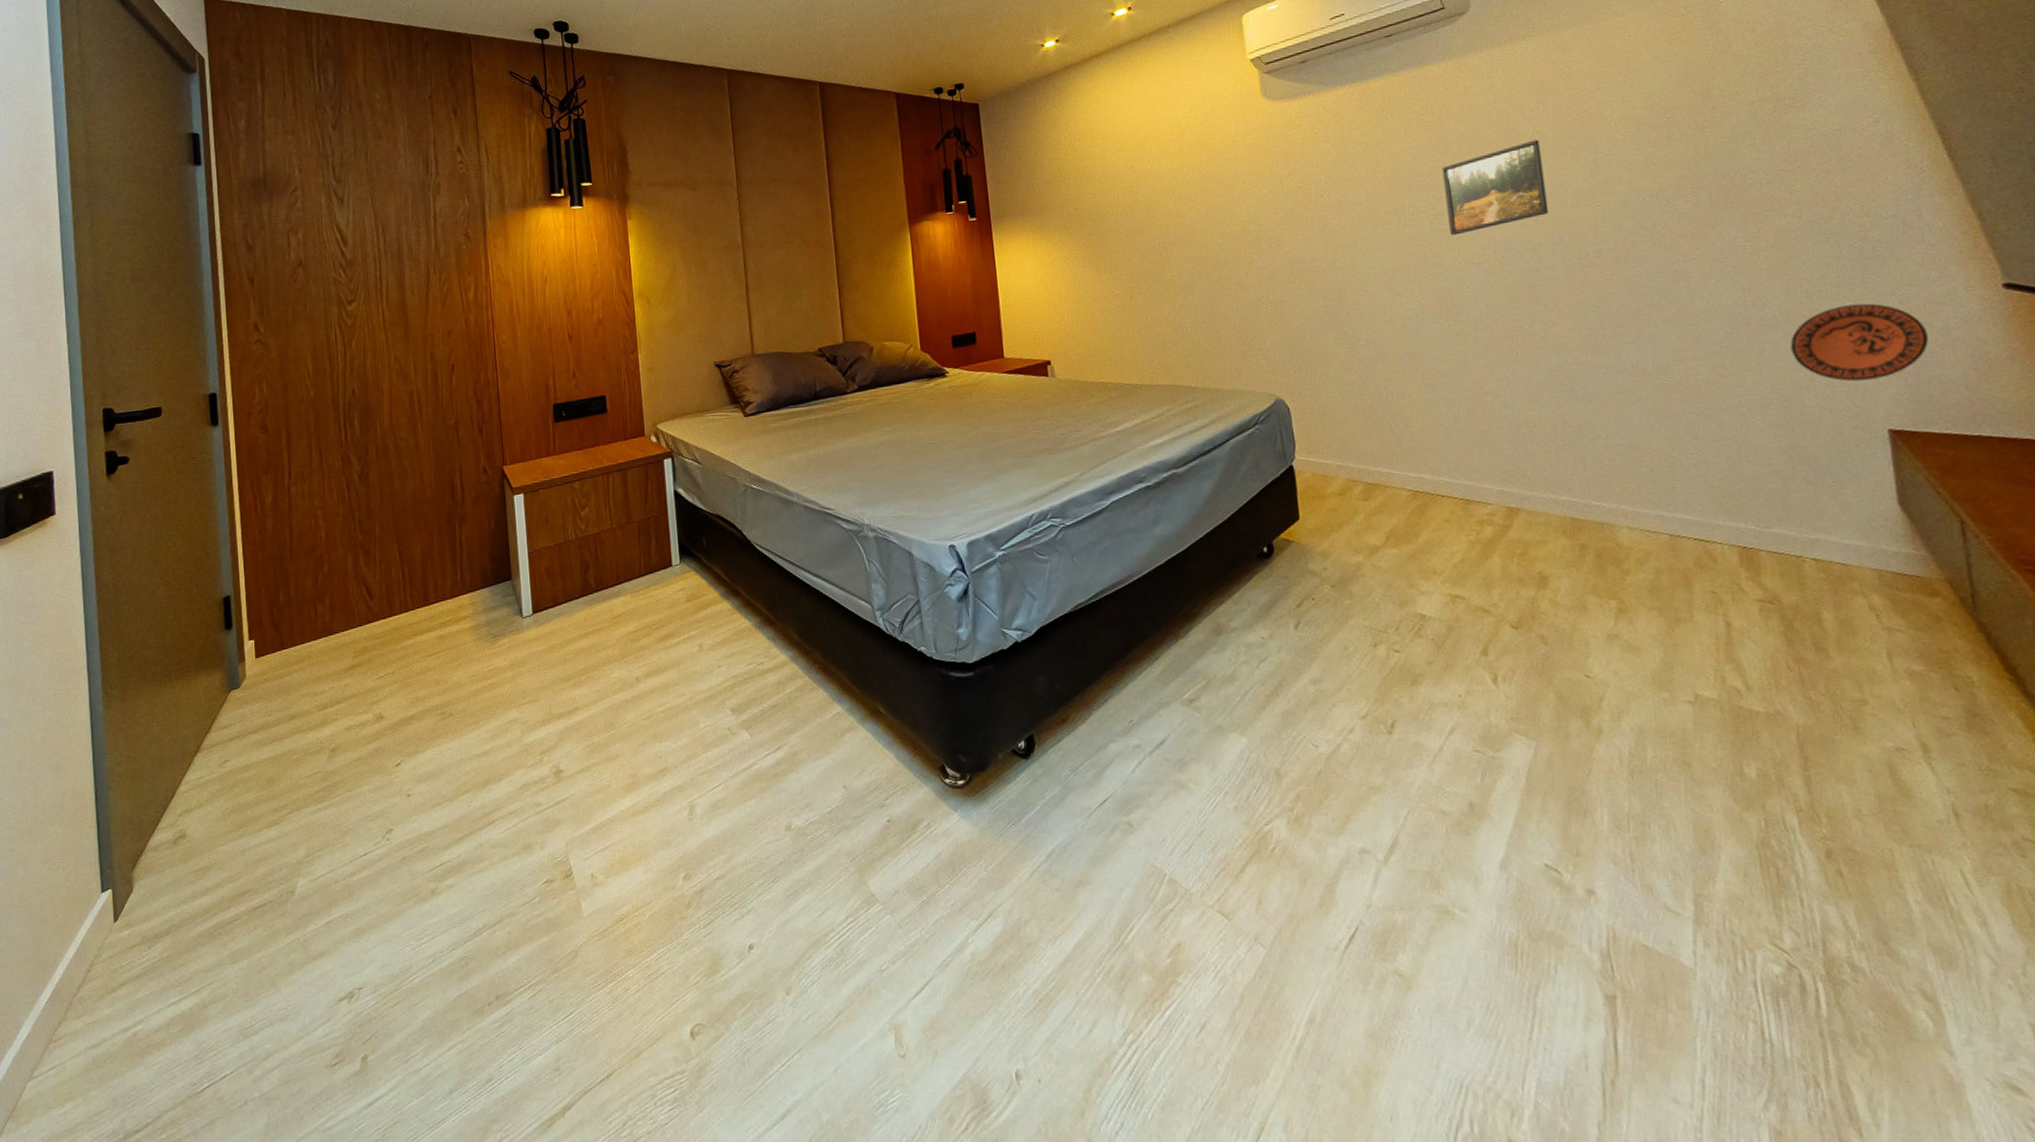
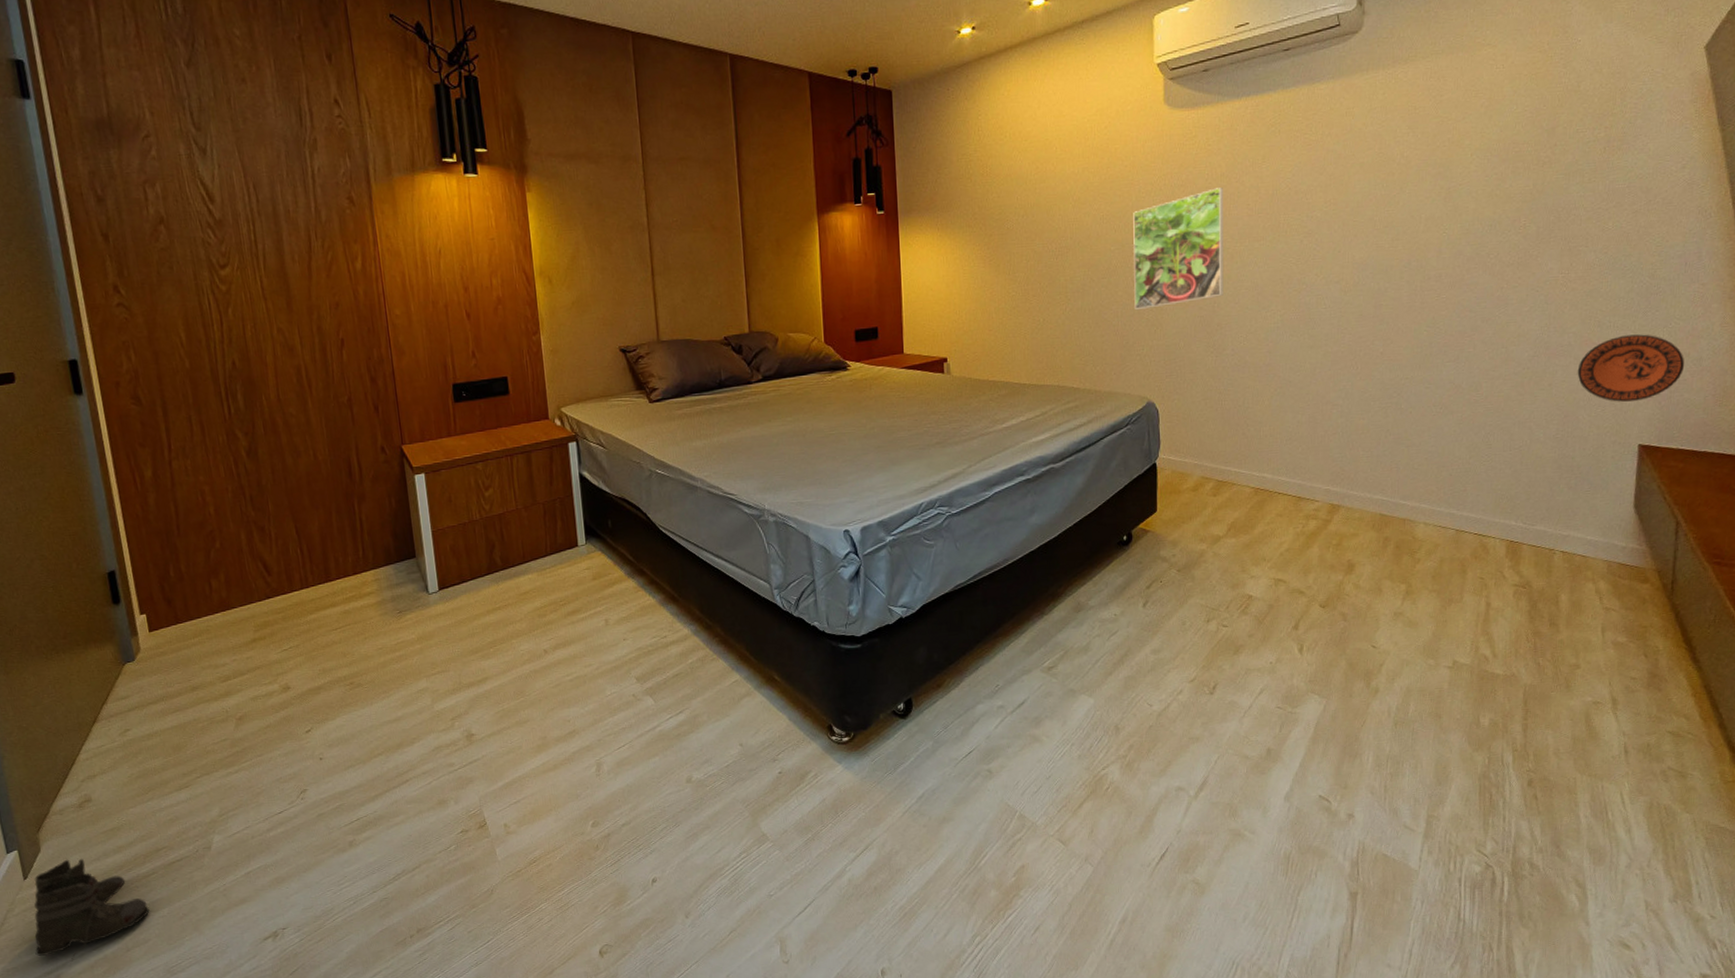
boots: none [116,900,230,1017] -> present [34,859,150,962]
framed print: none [1239,174,1350,304] -> present [1133,188,1223,311]
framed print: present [1441,139,1549,236] -> none [1316,165,1404,254]

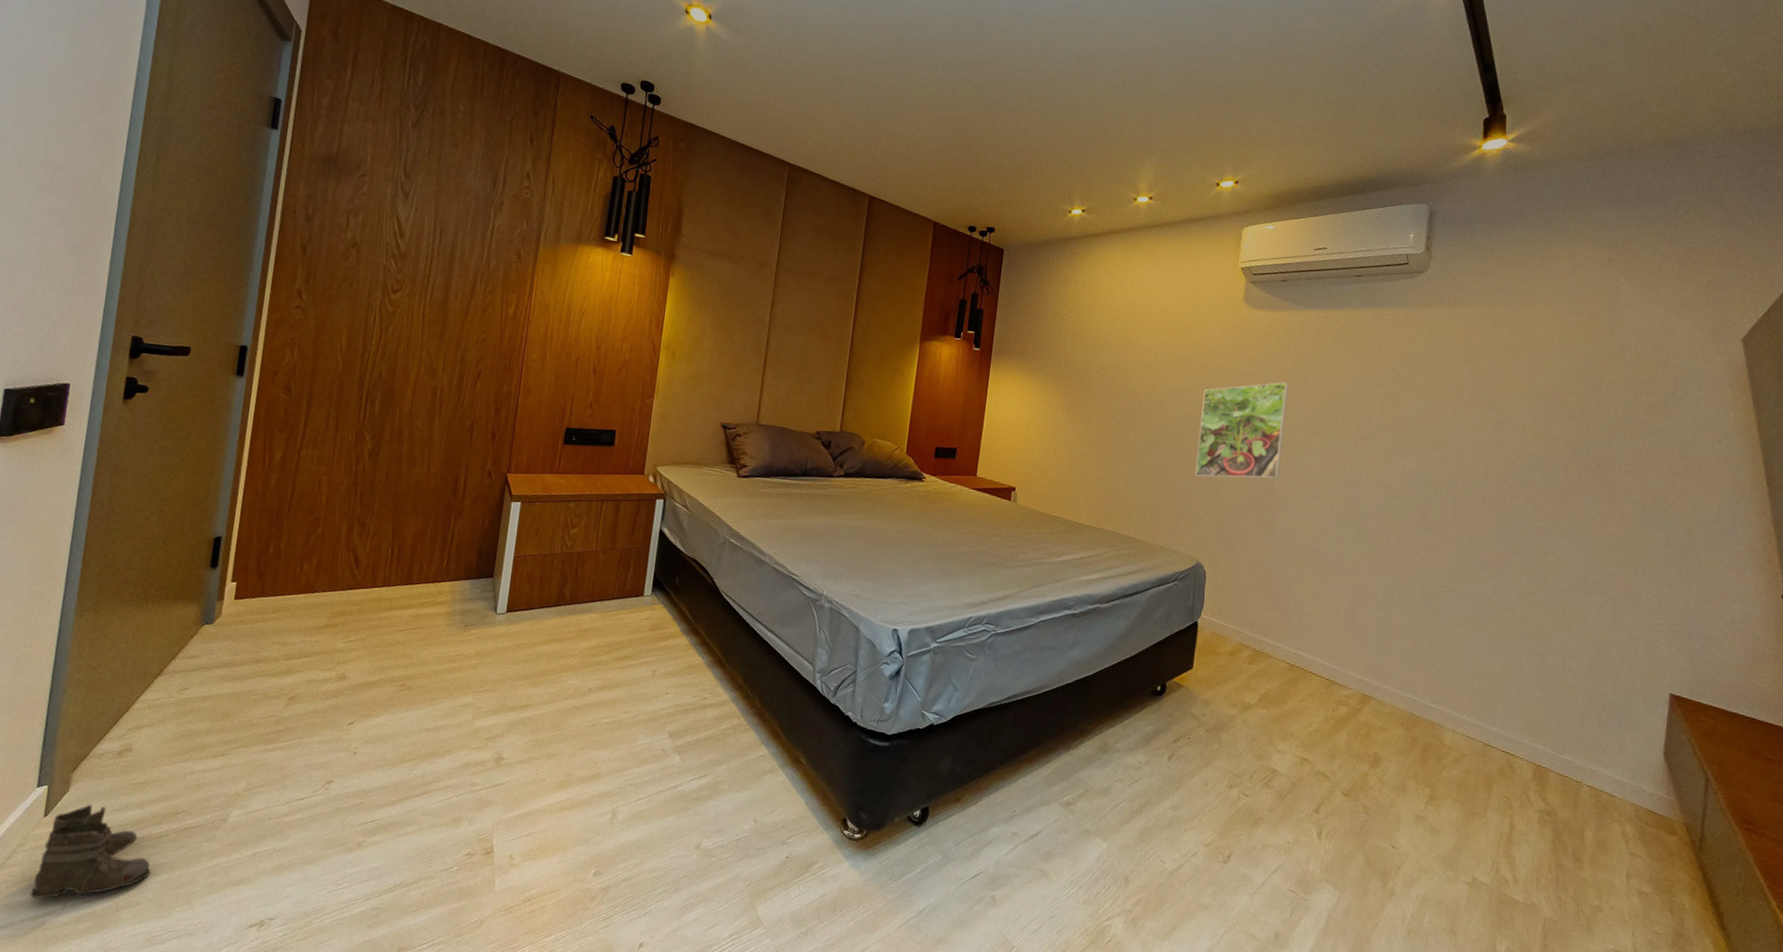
decorative plate: present [1577,334,1685,402] -> none [1611,585,1718,651]

